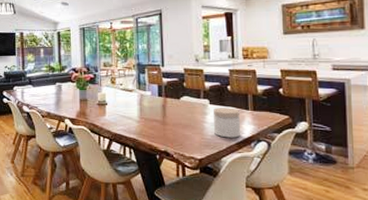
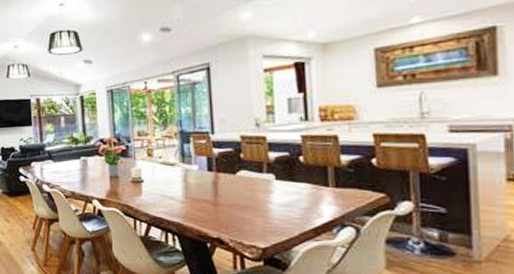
jar: present [214,108,241,138] -> none [281,184,319,222]

